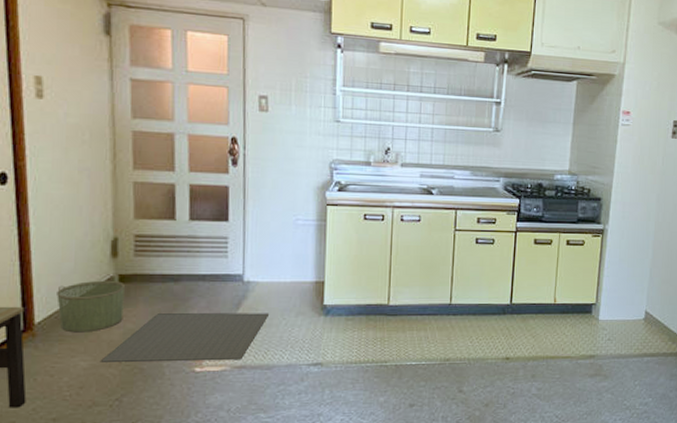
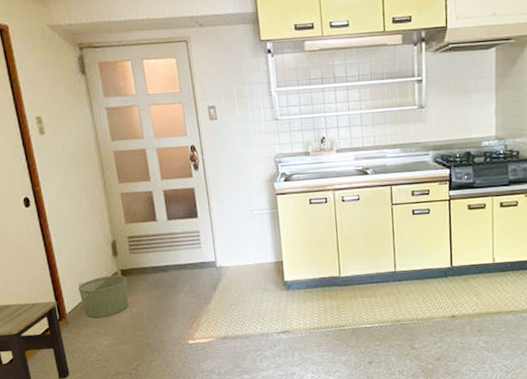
doormat: present [101,313,270,362] -> none [118,291,241,340]

